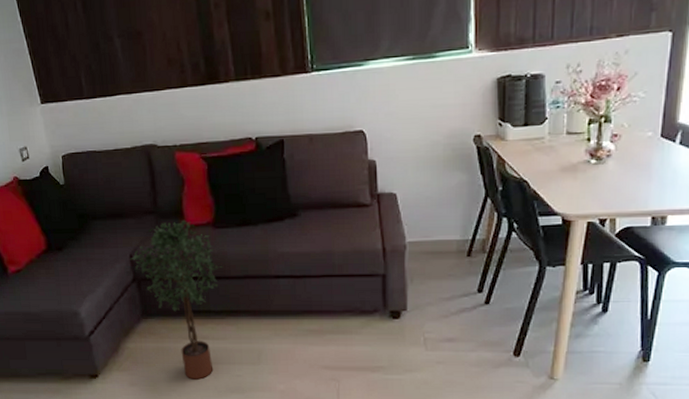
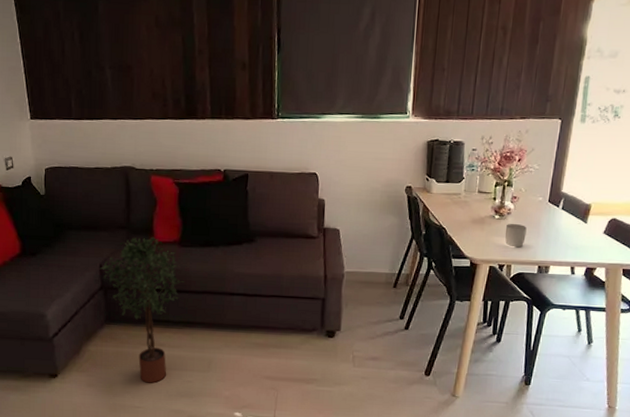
mug: none [605,167,633,197] -> present [505,223,527,248]

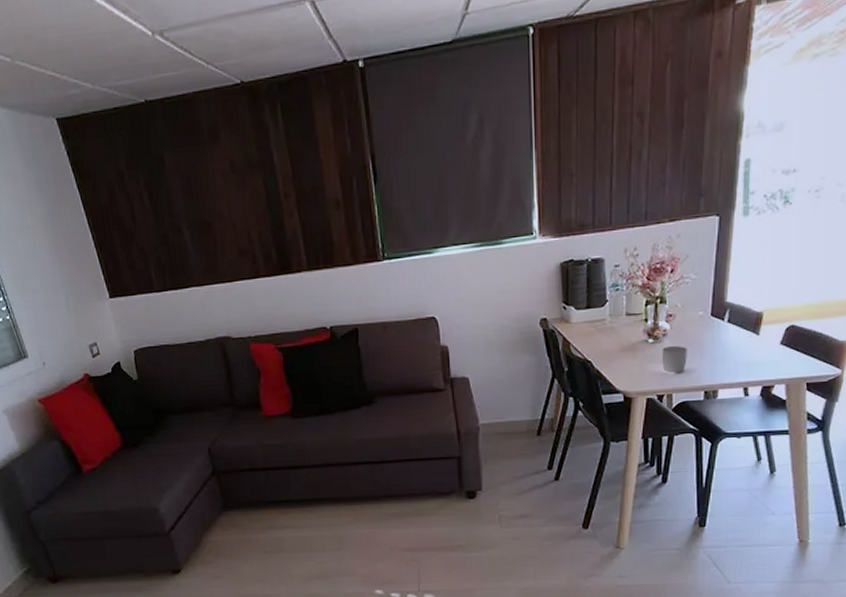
potted tree: present [99,236,184,383] -> none [208,410,302,569]

